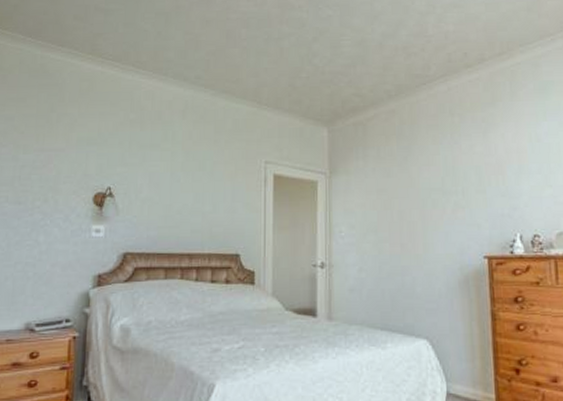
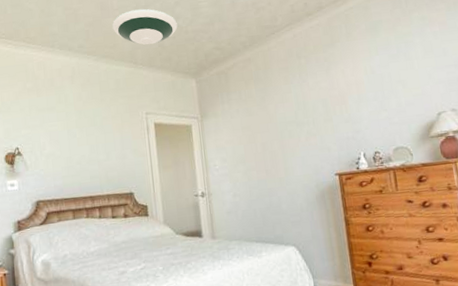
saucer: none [237,41,313,83] -> present [112,9,178,45]

